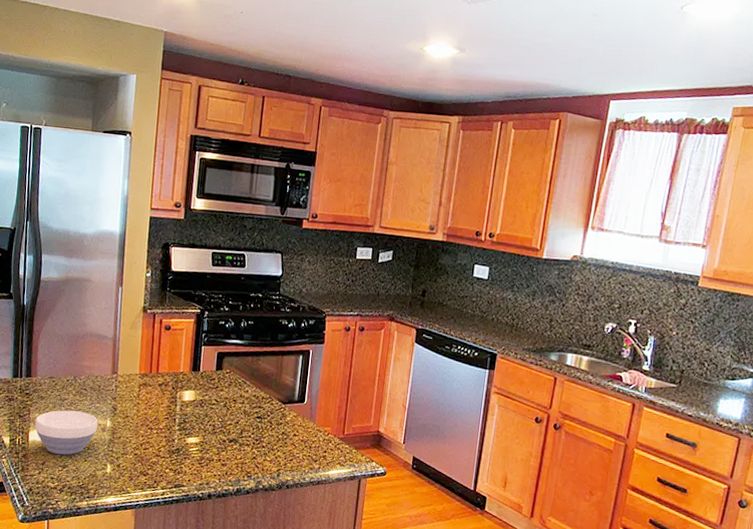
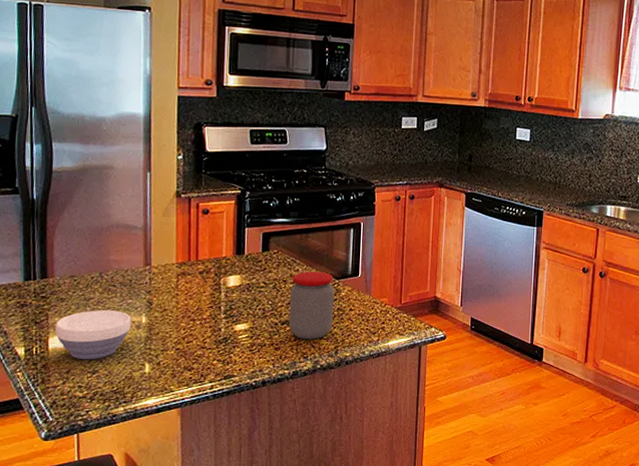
jar: none [235,393,281,460] -> present [288,271,334,340]

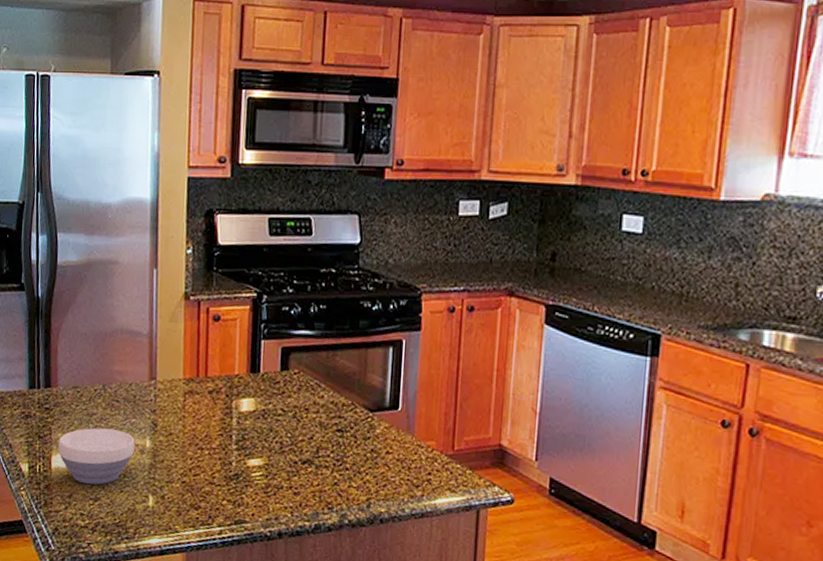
jar: present [288,271,334,340] -> none [310,399,367,487]

